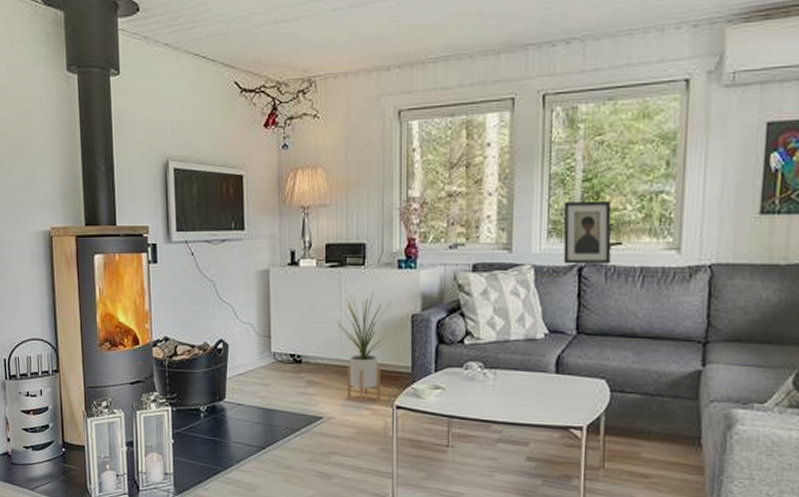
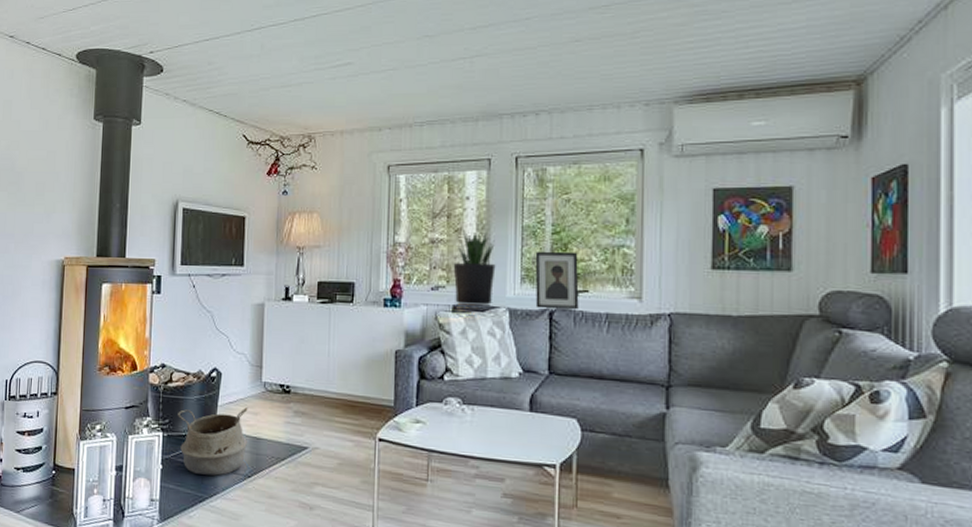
woven basket: none [185,379,259,448] -> present [178,407,248,476]
house plant: present [336,291,391,403] -> none [325,327,377,434]
planter: none [473,178,520,264] -> present [453,228,496,306]

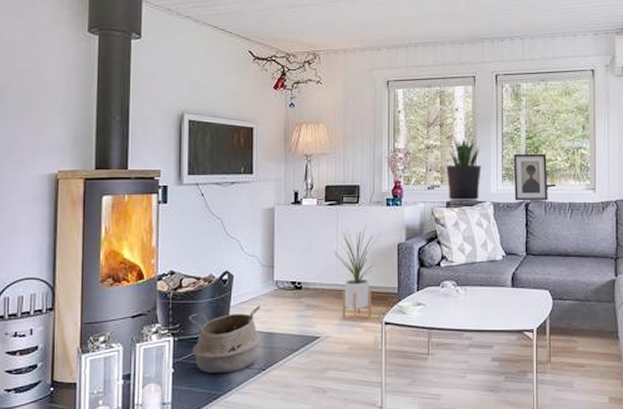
house plant: none [325,327,377,434] -> present [334,225,381,321]

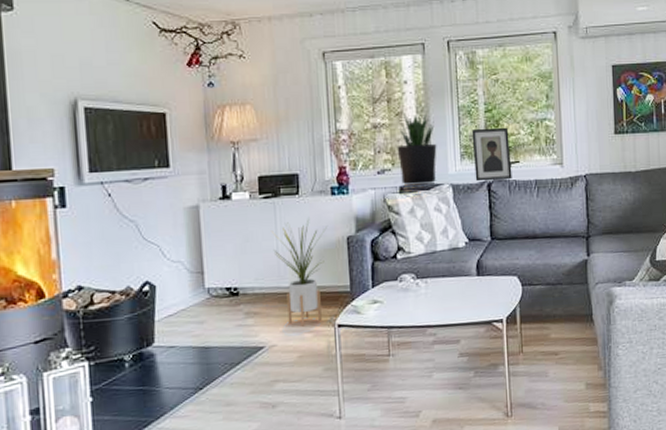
woven basket: present [189,305,261,373] -> none [105,317,195,399]

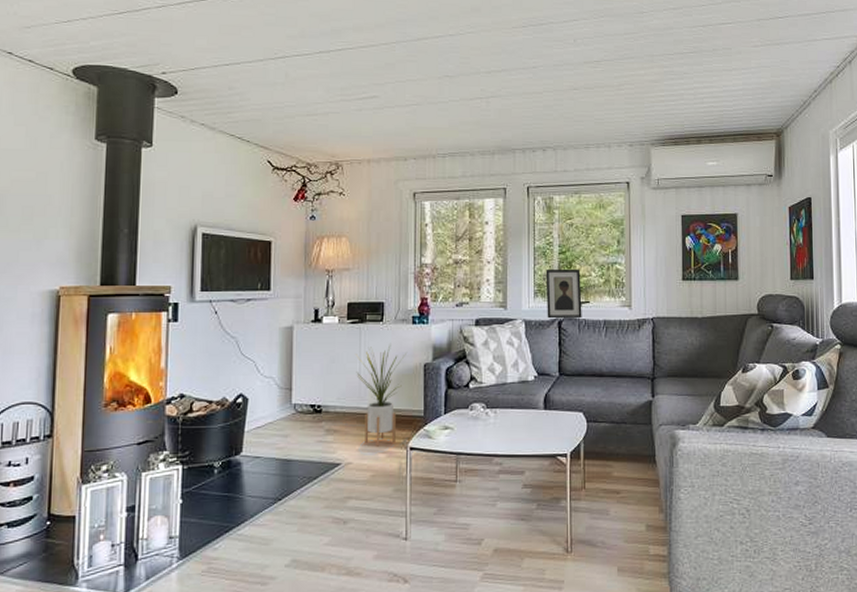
planter: present [397,111,437,186] -> none [475,249,512,319]

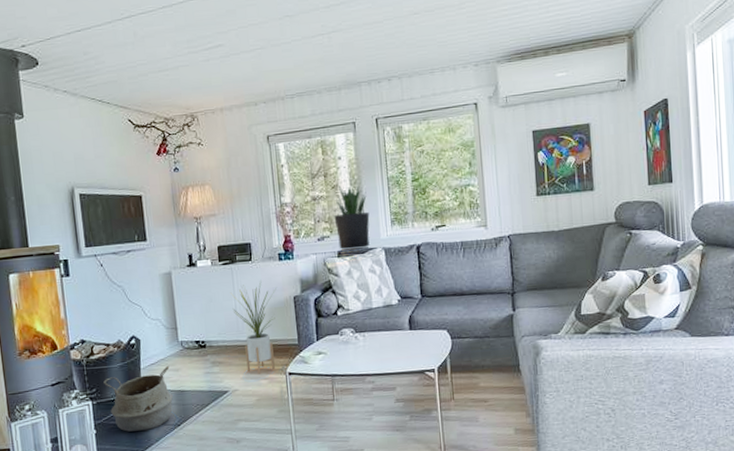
woven basket: none [199,430,278,504] -> present [104,366,173,432]
planter: none [475,249,512,319] -> present [334,184,370,250]
picture frame: present [545,268,582,319] -> none [400,194,439,245]

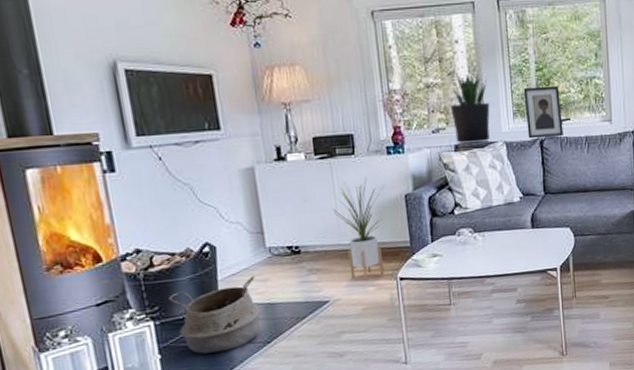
picture frame: none [400,194,439,245] -> present [523,85,564,139]

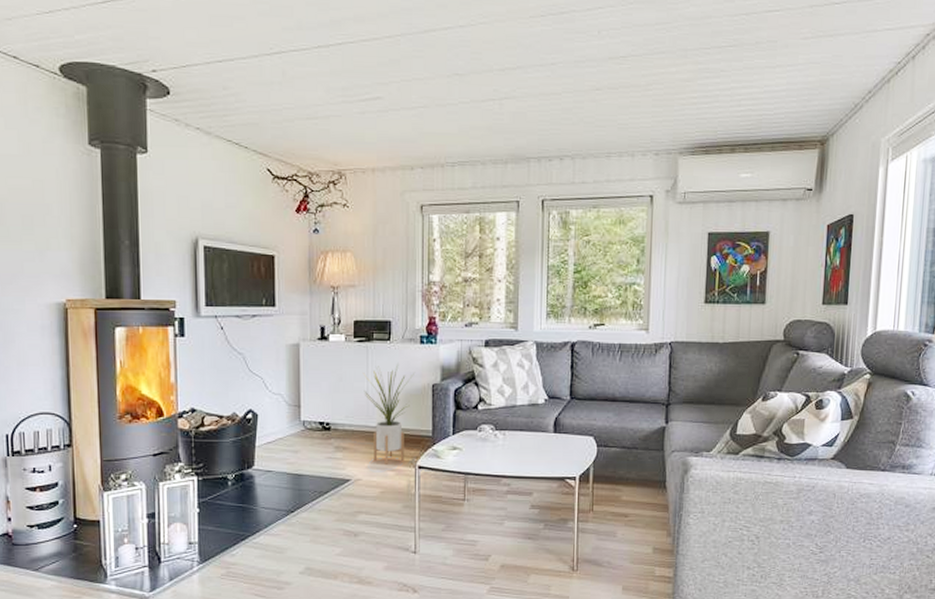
woven basket: present [169,276,261,354] -> none [213,446,288,514]
planter: present [450,71,490,144] -> none [485,267,524,340]
picture frame: present [523,85,564,139] -> none [559,288,597,342]

